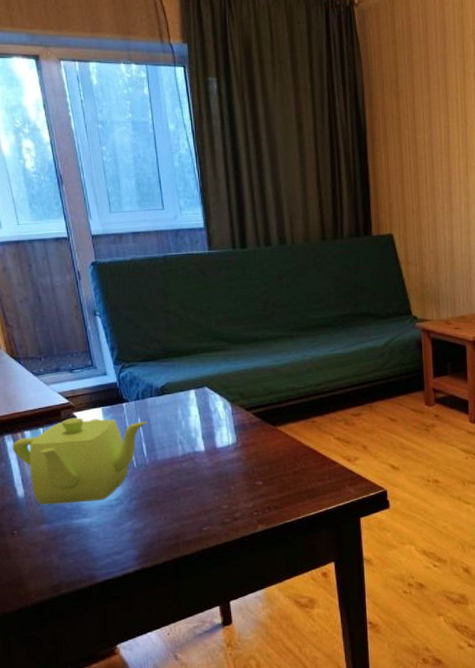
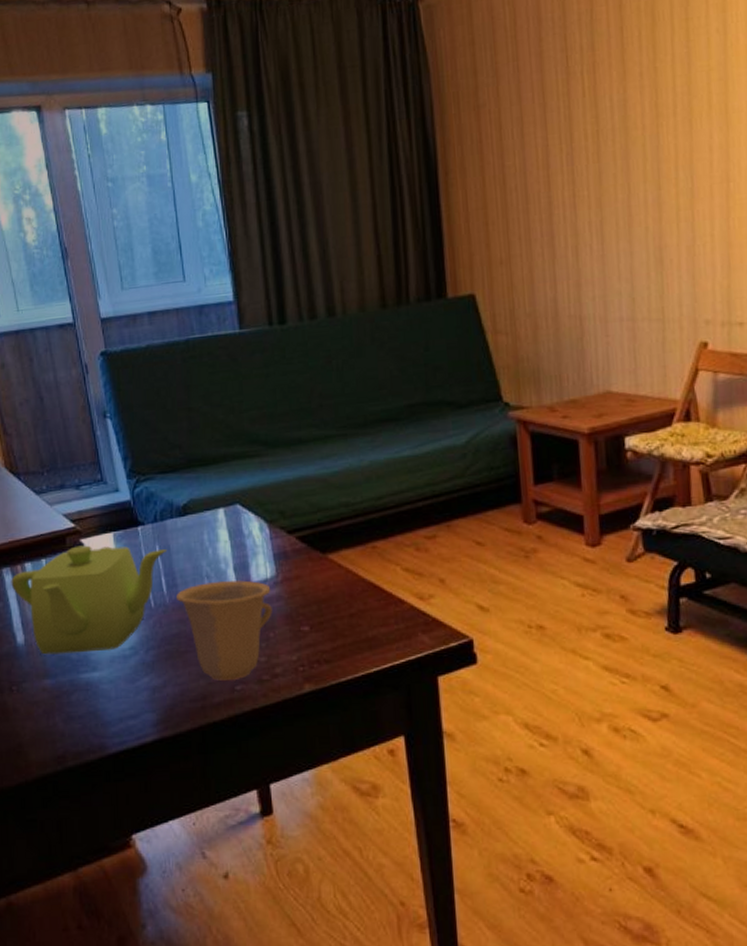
cup: none [155,446,233,523] -> present [176,580,272,681]

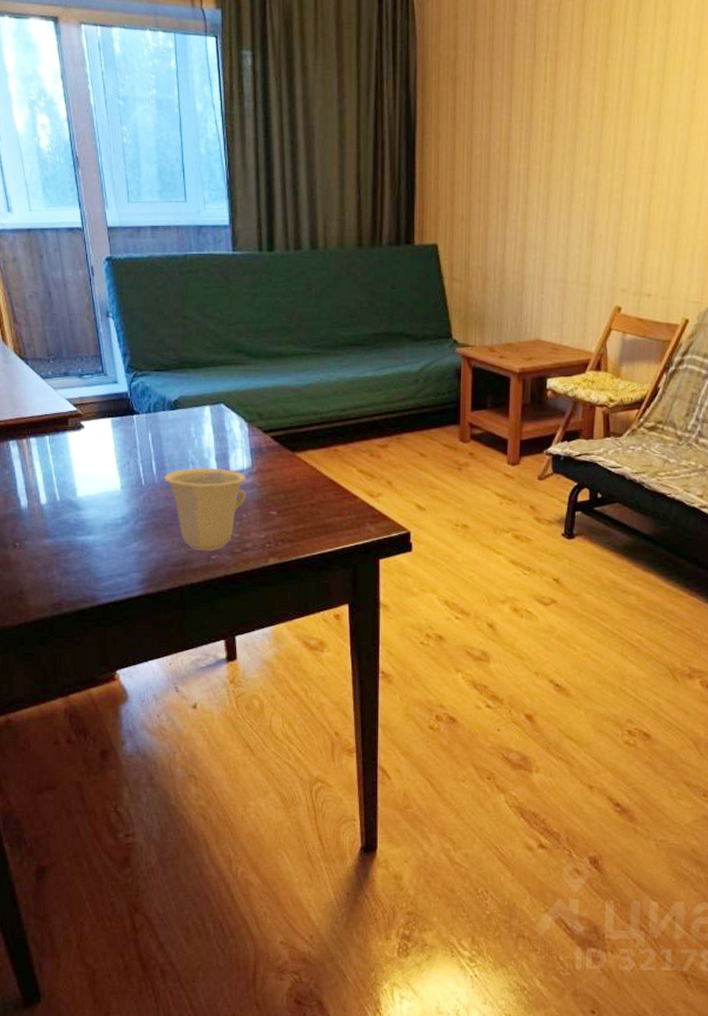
teapot: present [11,545,168,655] -> none [17,427,159,519]

